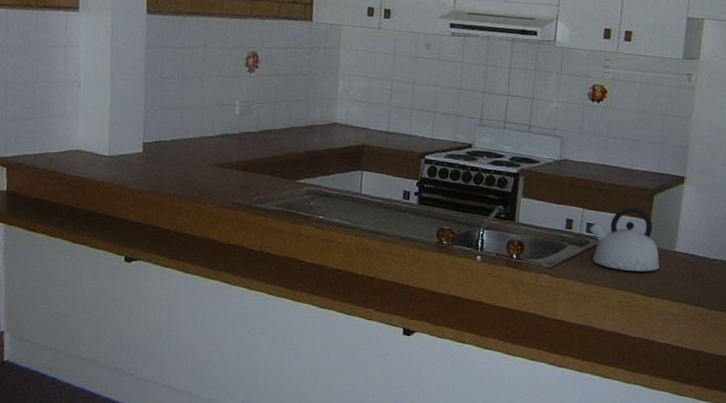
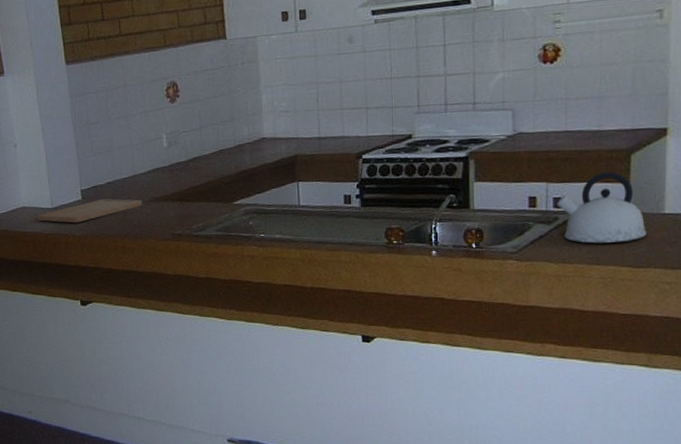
cutting board: none [92,155,206,176] -> present [38,199,143,223]

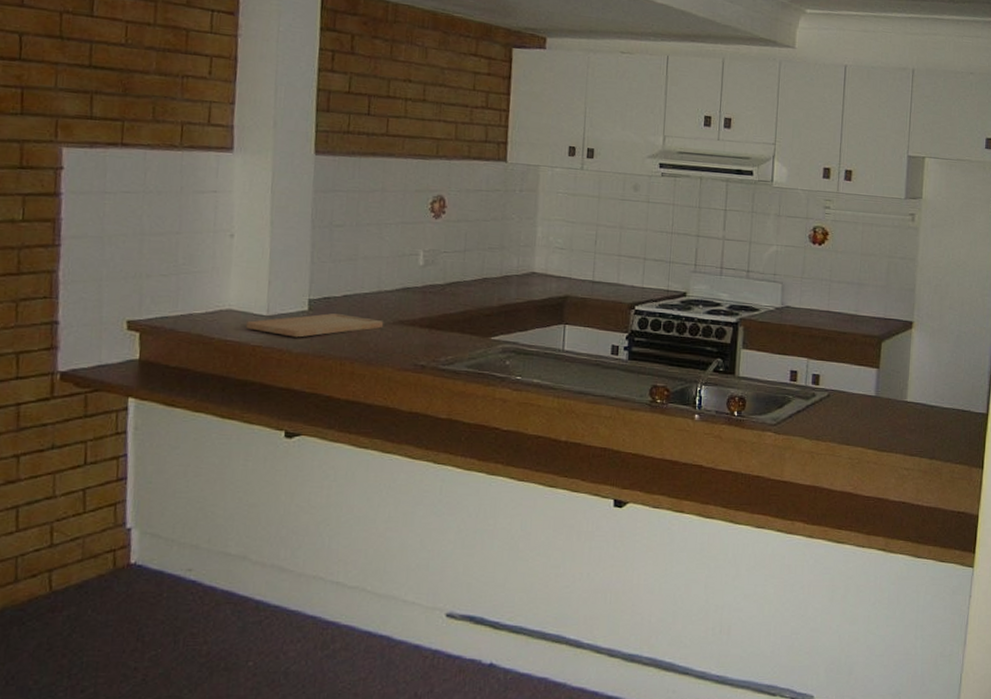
kettle: present [557,171,646,244] -> none [815,355,891,425]

